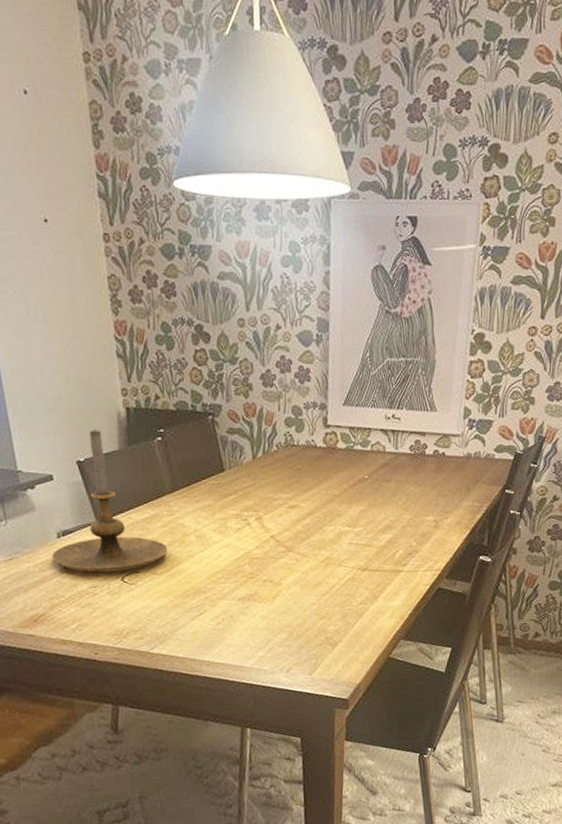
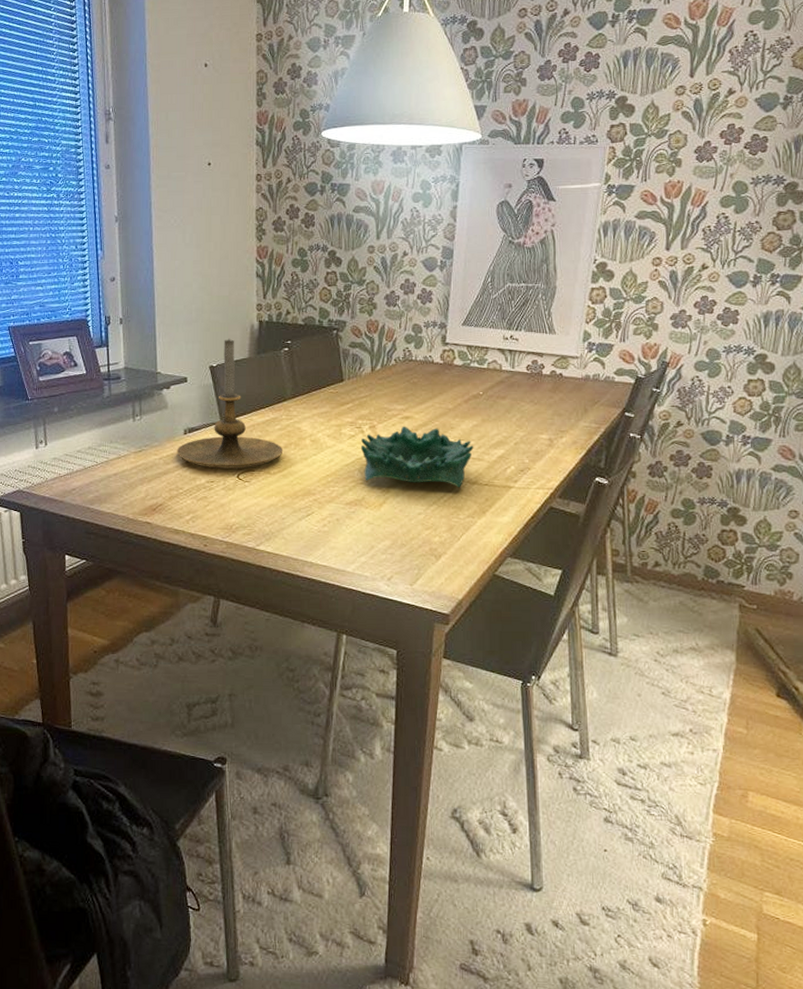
decorative bowl: none [248,515,362,575] -> present [360,426,474,488]

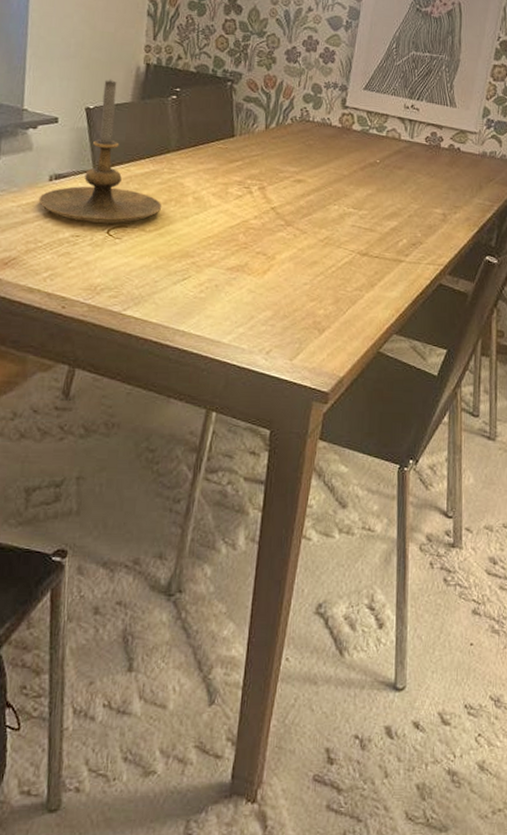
decorative bowl: present [360,426,474,488] -> none [247,189,367,259]

